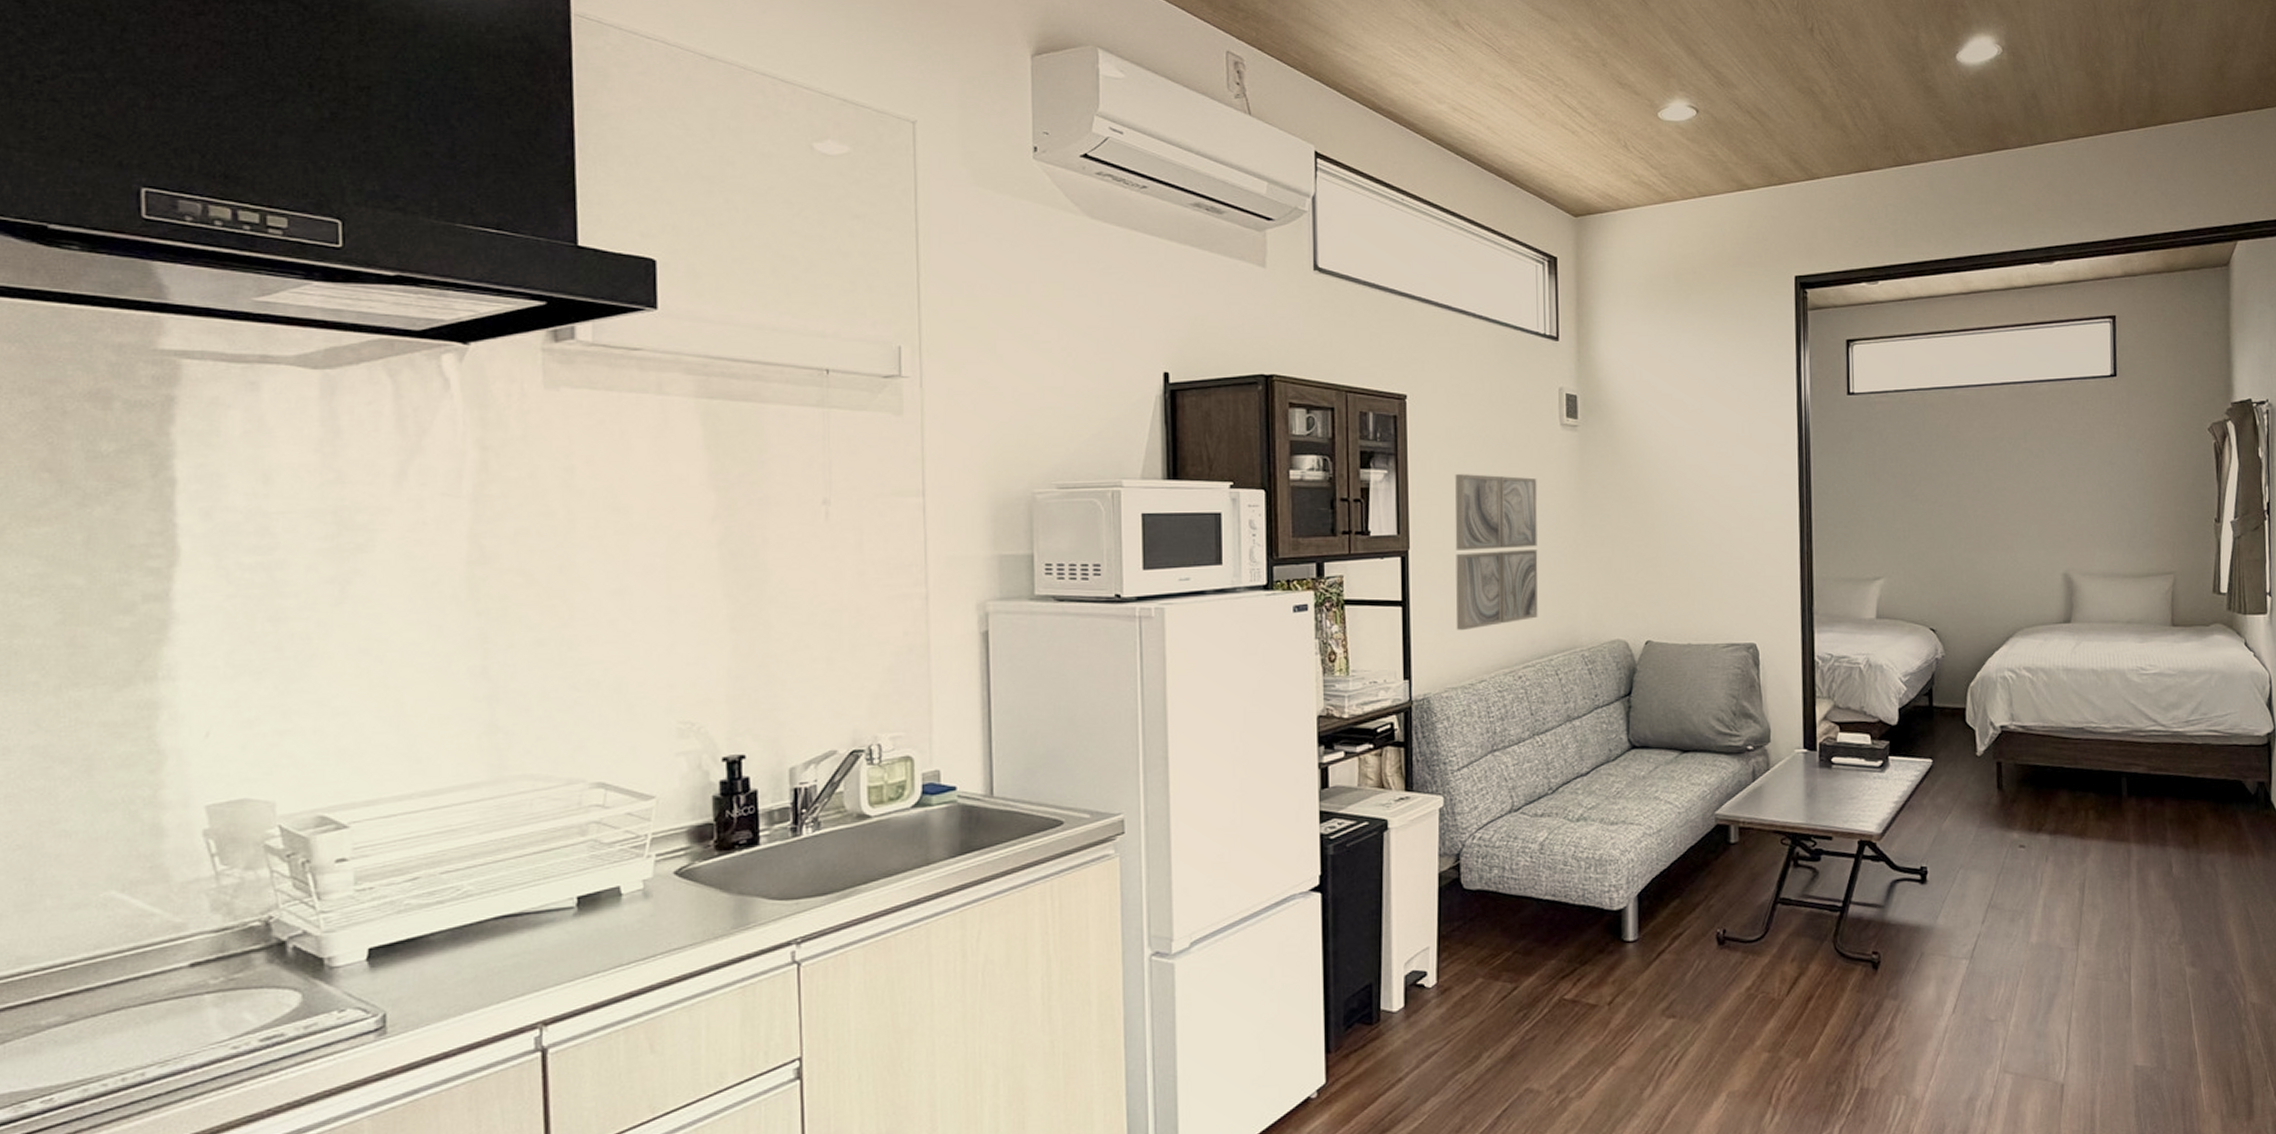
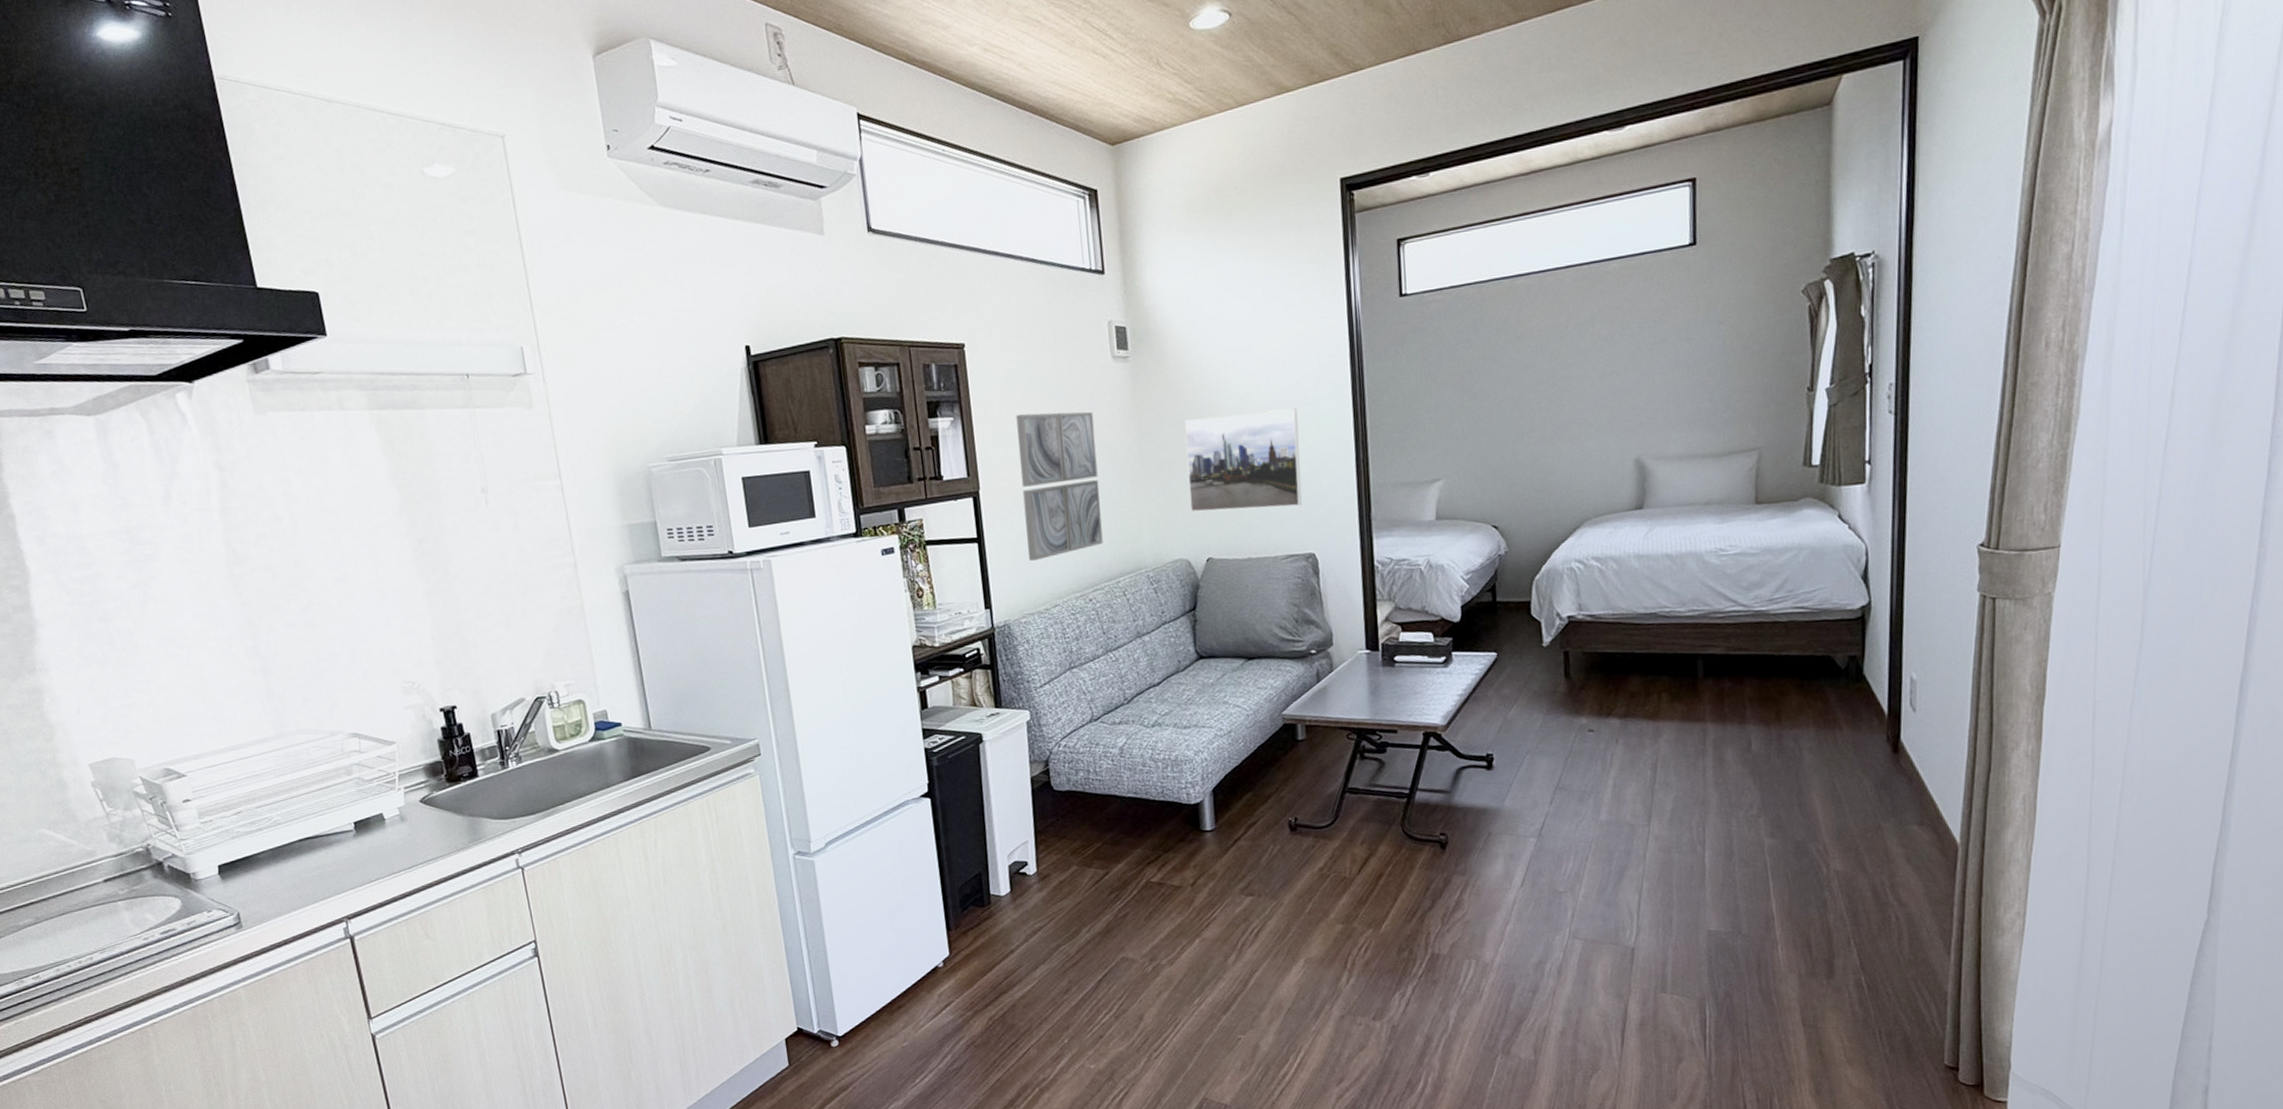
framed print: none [1630,494,1746,594] -> present [1184,408,1302,513]

